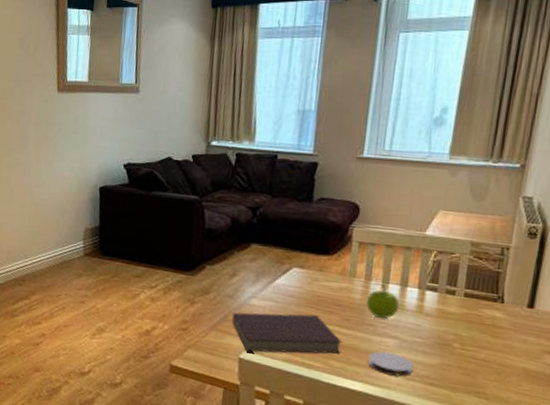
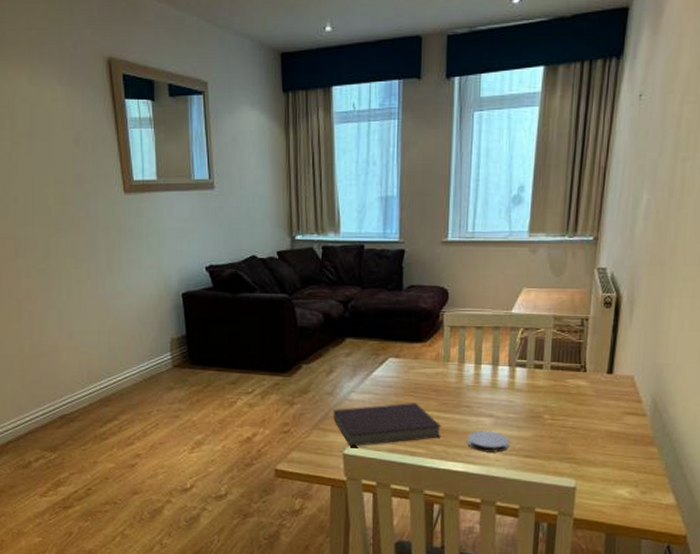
fruit: present [366,282,400,320] -> none [461,364,493,400]

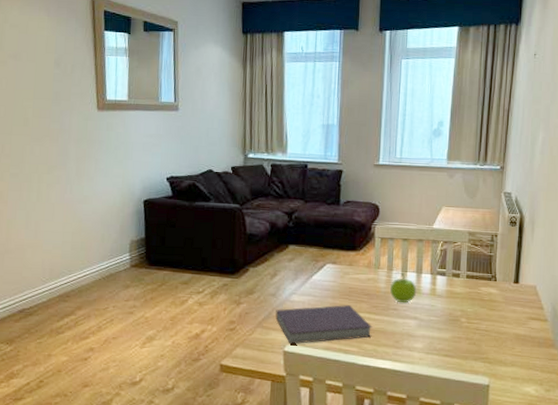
fruit: none [461,364,493,400] -> present [389,272,417,303]
coaster: present [467,430,509,453] -> none [395,331,431,352]

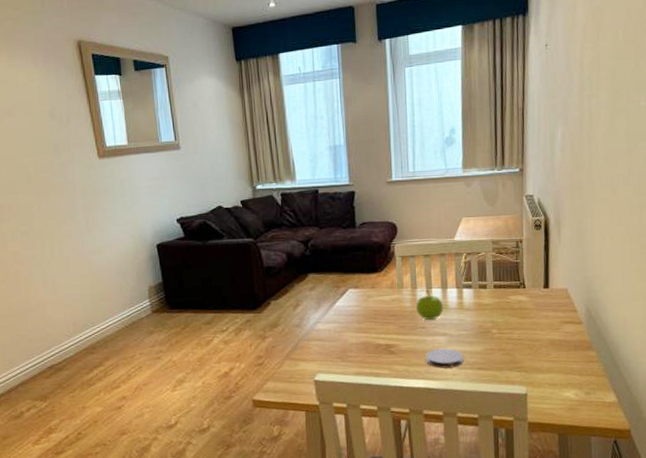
notebook: present [275,305,373,344] -> none [302,328,402,373]
coaster: none [395,331,431,352] -> present [426,348,463,368]

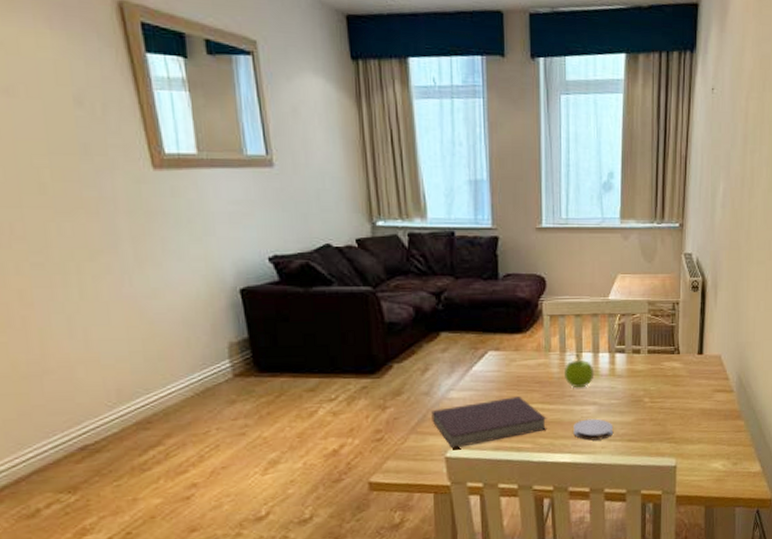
notebook: none [302,328,402,373] -> present [431,397,547,449]

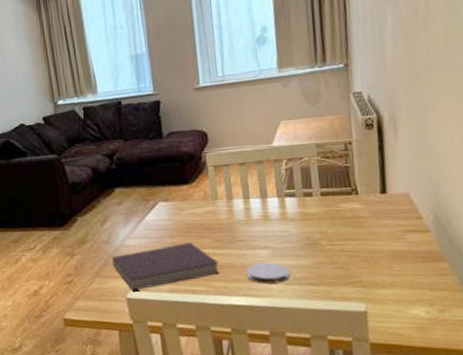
fruit: present [563,353,595,388] -> none [232,199,265,233]

